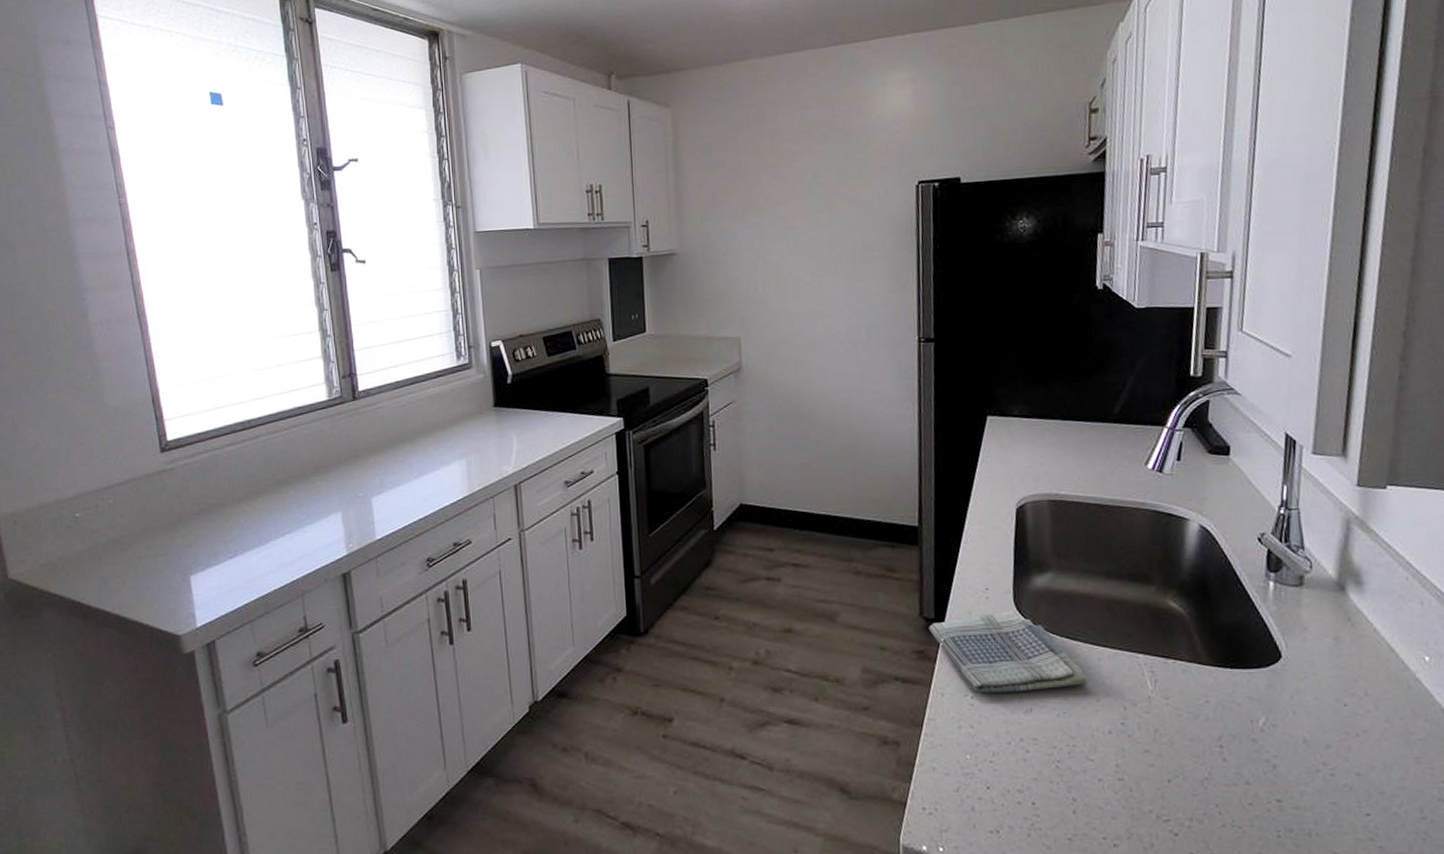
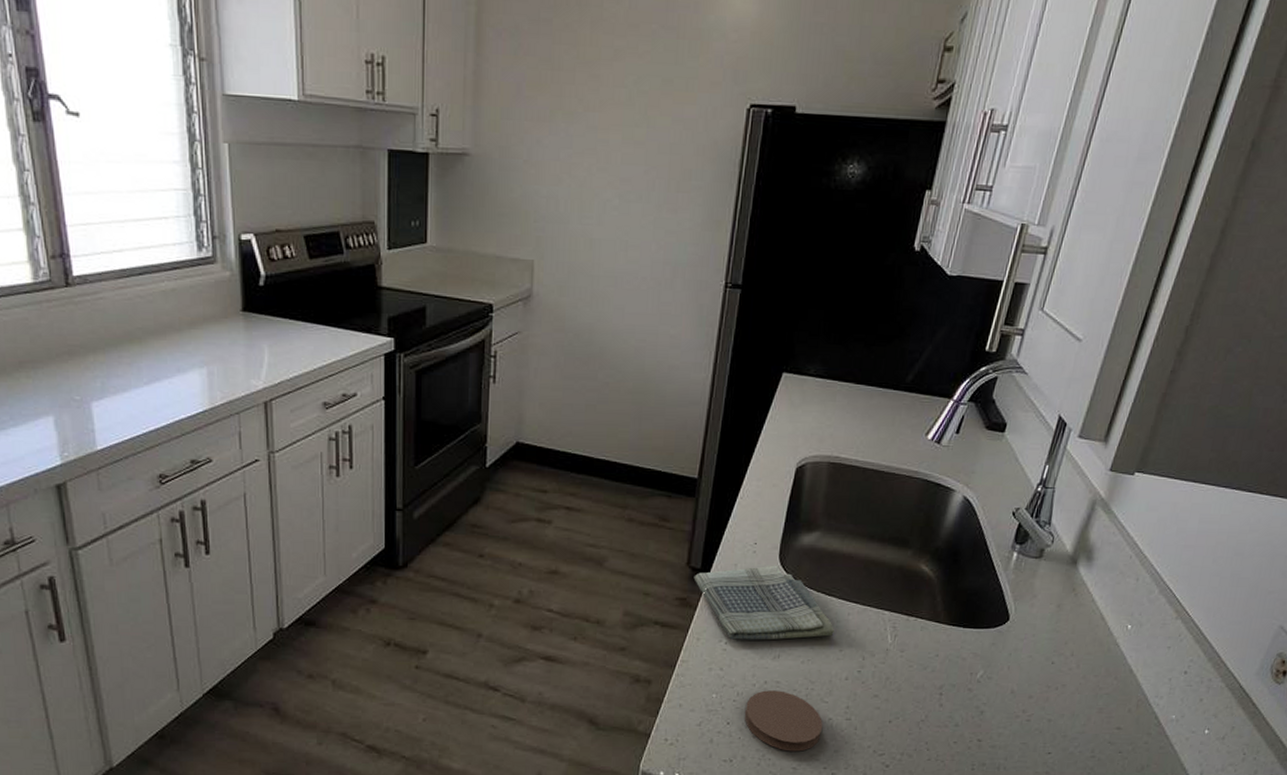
coaster: none [1004,748,1094,819] -> present [745,690,823,752]

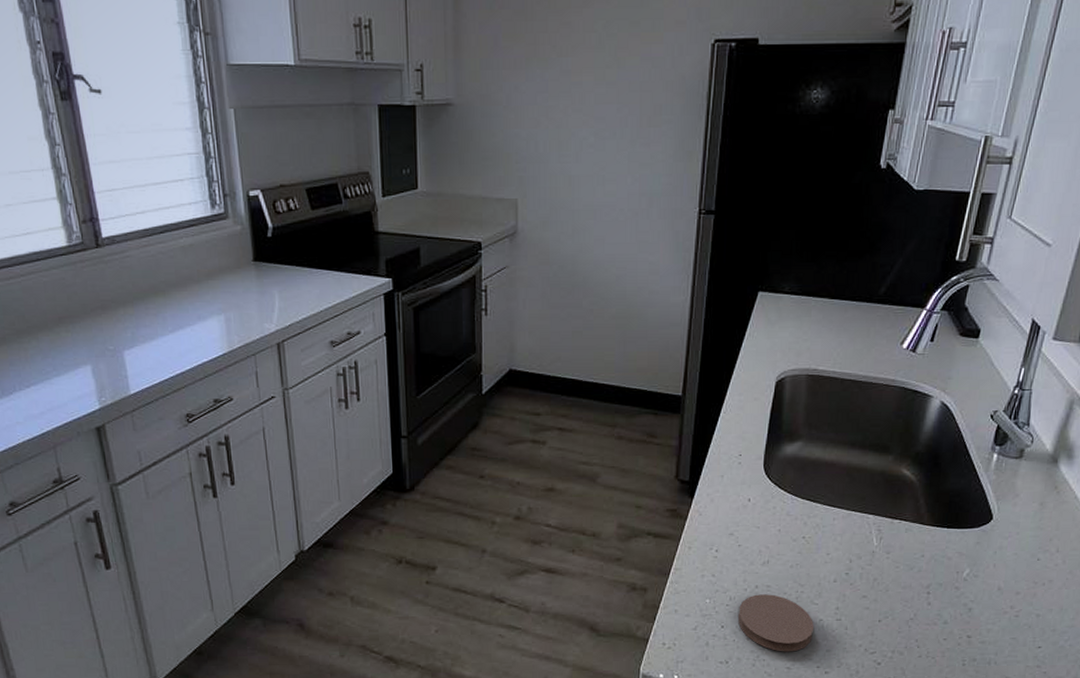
dish towel: present [693,565,835,641] -> none [682,475,822,547]

